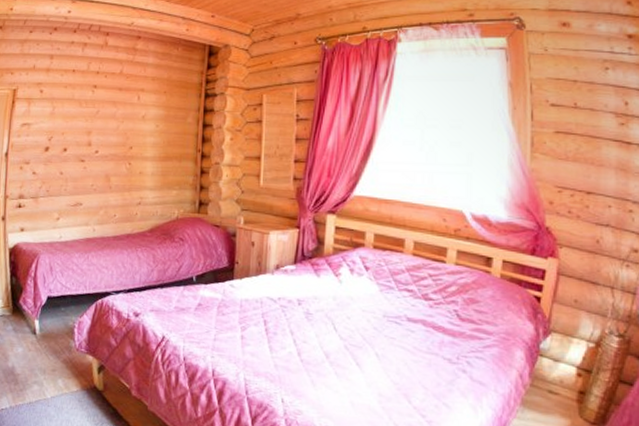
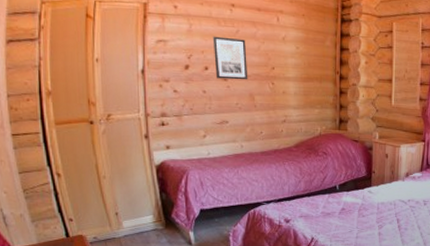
wall art: none [73,118,106,161] -> present [213,36,248,80]

